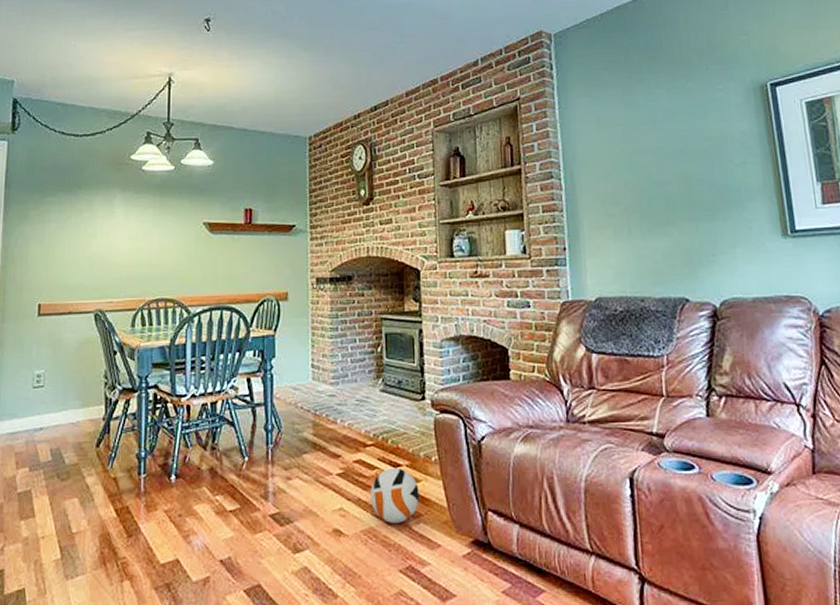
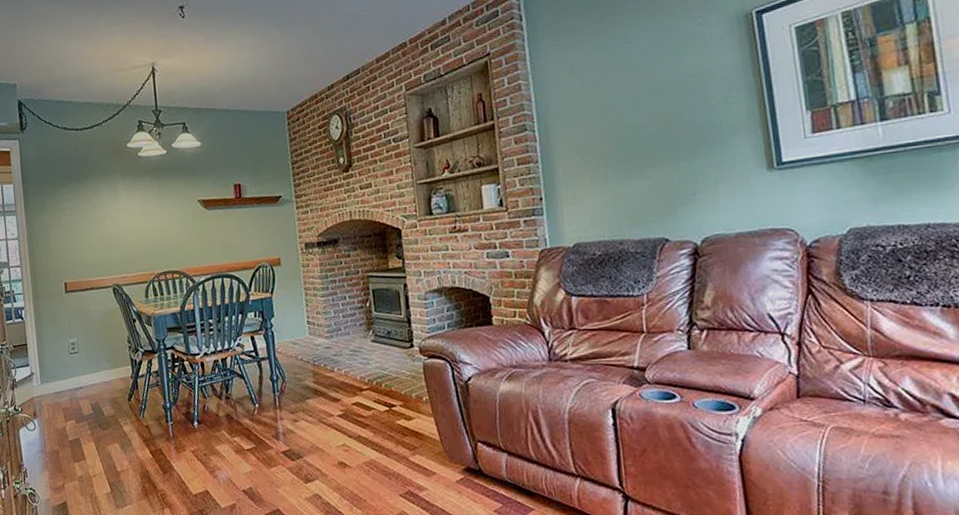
ball: present [371,467,419,523] -> none [369,407,414,455]

